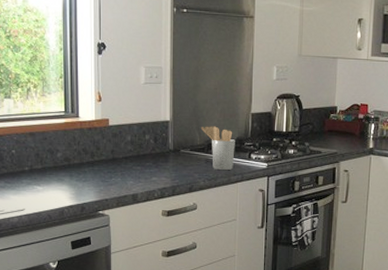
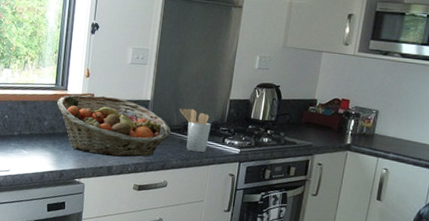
fruit basket: none [69,120,195,184] -> present [57,94,171,158]

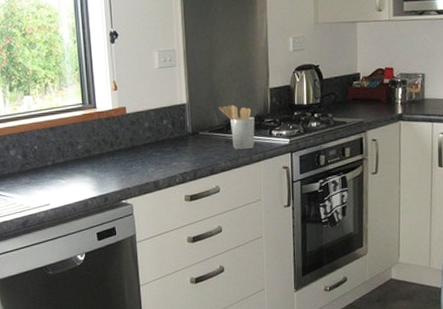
fruit basket: present [57,94,171,158] -> none [88,107,214,172]

